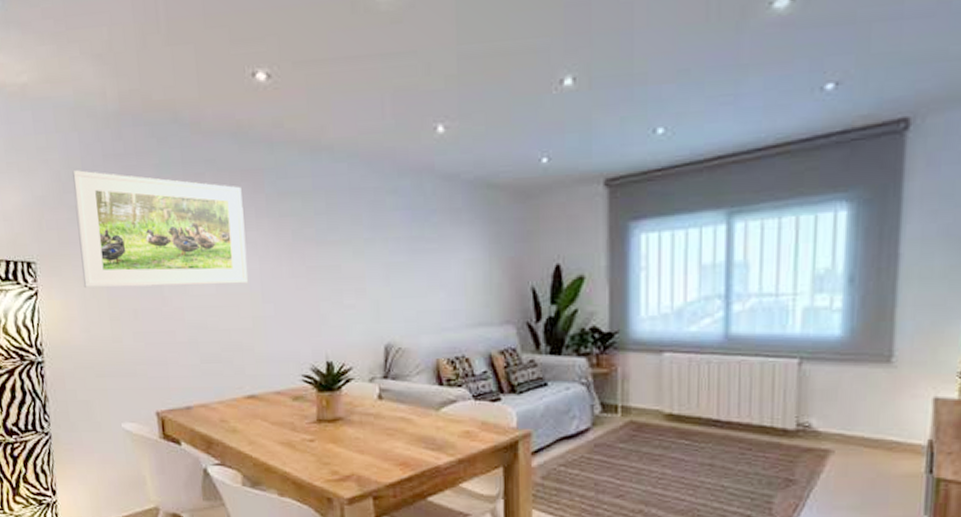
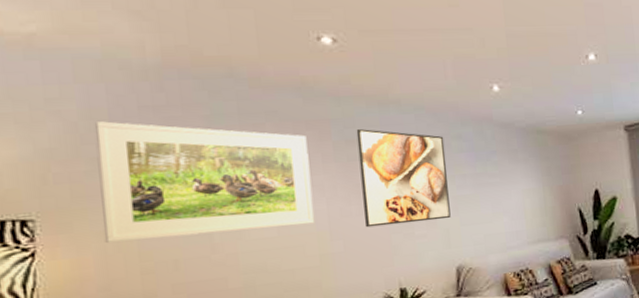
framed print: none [288,180,381,292] -> present [356,129,451,228]

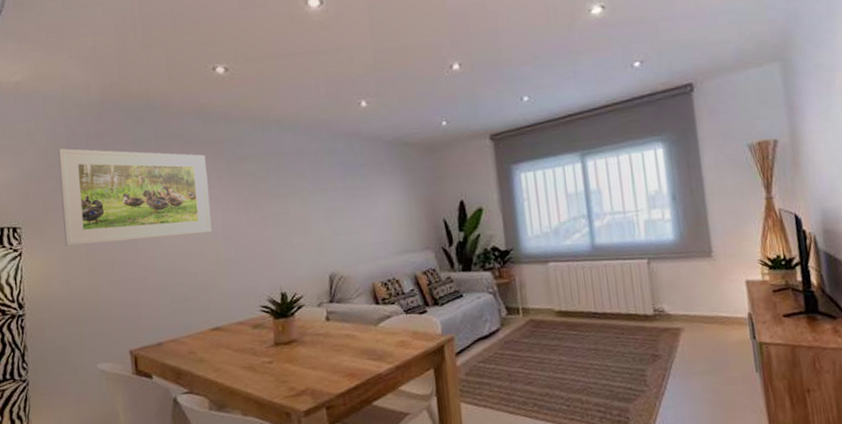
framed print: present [356,129,451,228] -> none [244,147,324,237]

